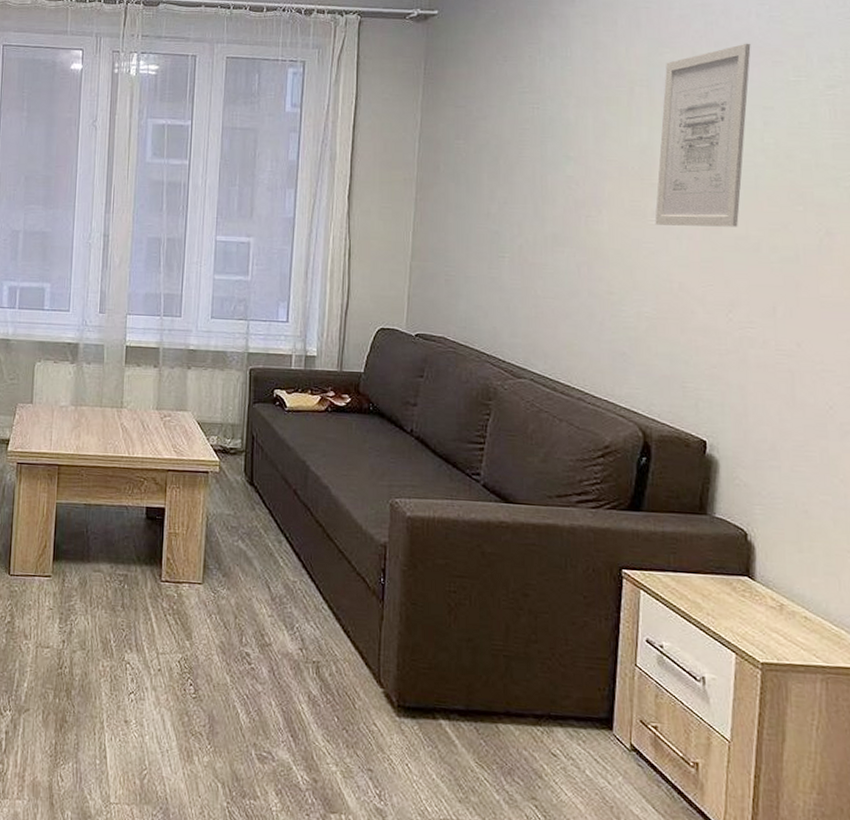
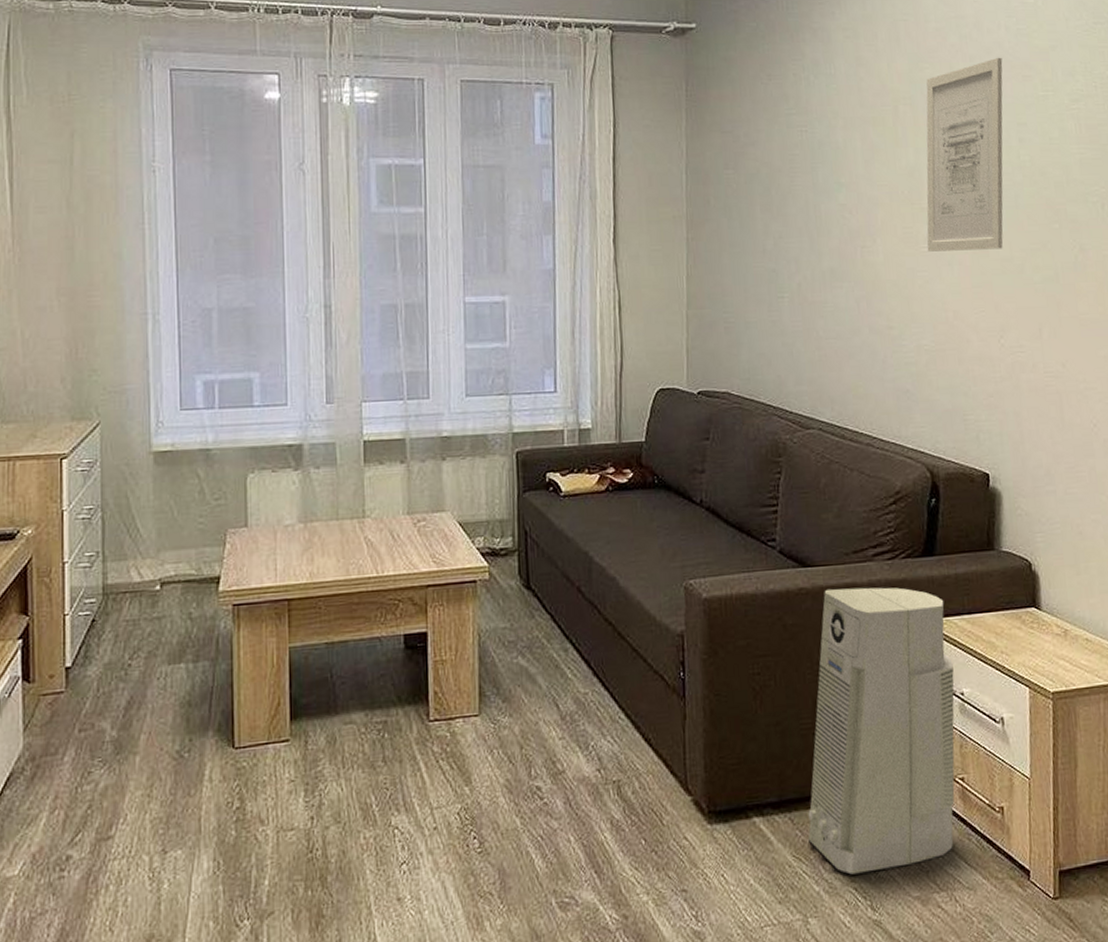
air purifier: none [492,526,655,797] -> present [808,587,955,875]

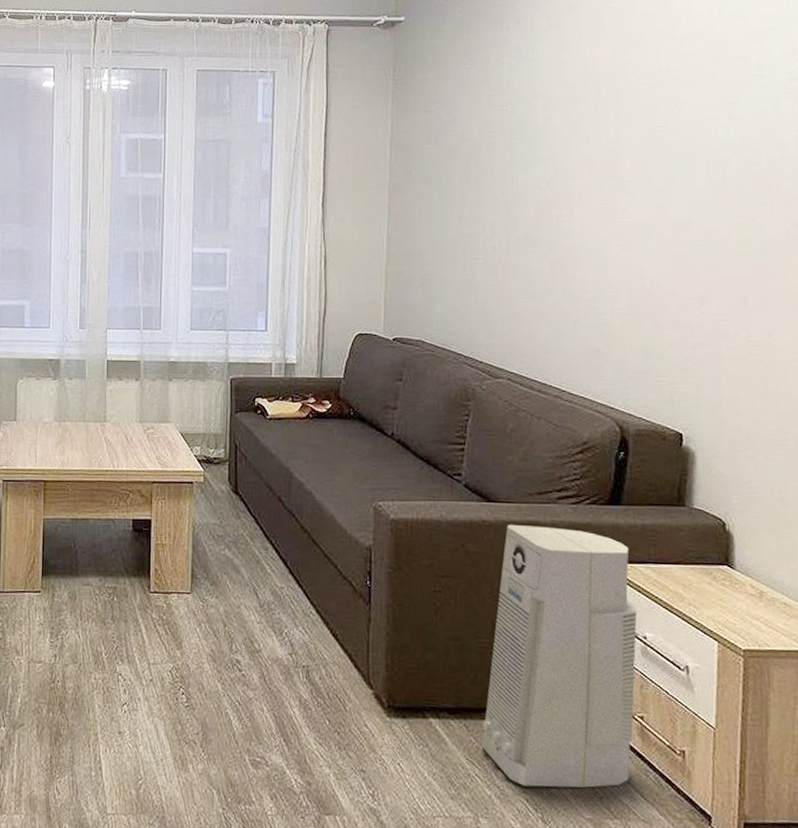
wall art: present [926,57,1003,252] -> none [625,39,714,222]

